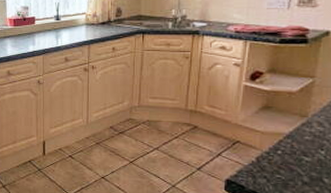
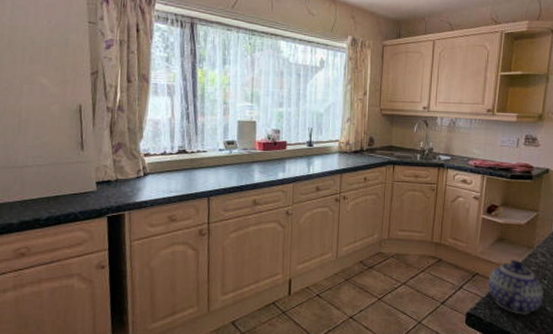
teapot: none [251,127,320,185] -> present [488,259,544,315]

